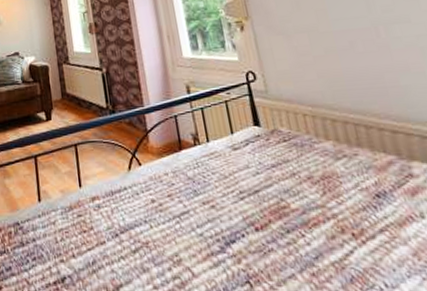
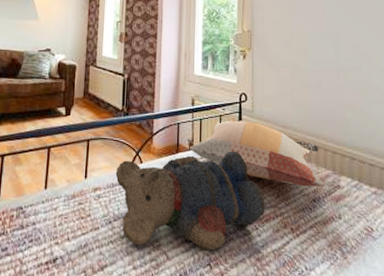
teddy bear: none [112,141,310,265] -> present [115,150,266,251]
decorative pillow: none [194,104,391,179] -> present [189,120,326,188]

